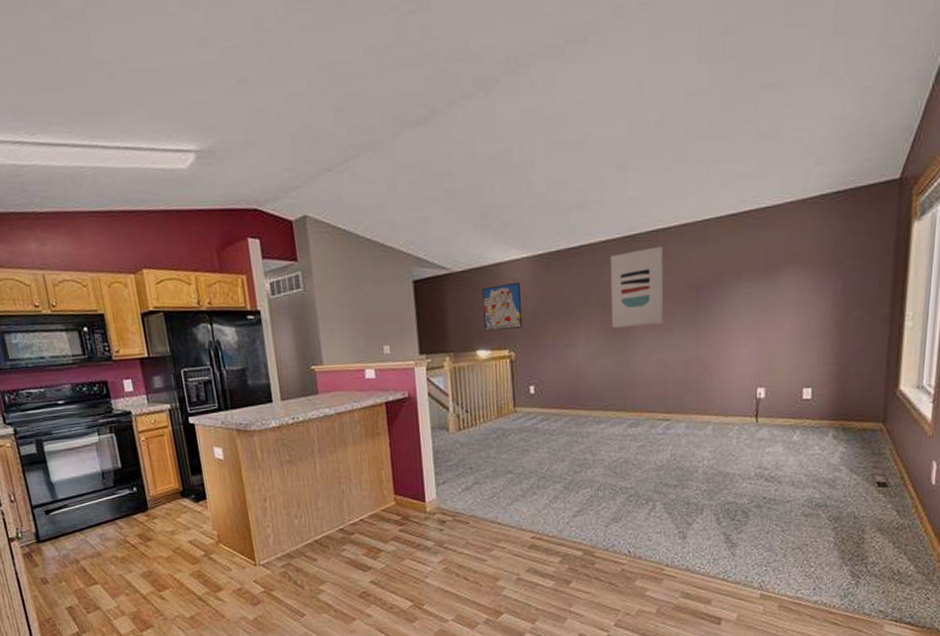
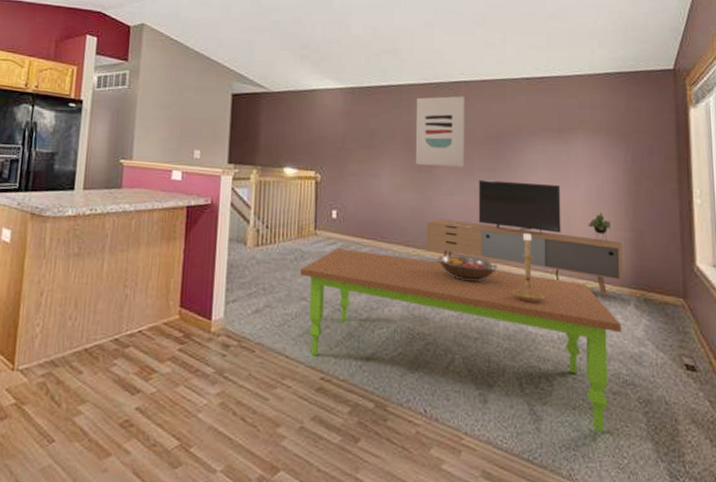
wall art: present [482,281,523,332] -> none [294,108,331,152]
dining table: none [504,421,818,549] -> present [300,247,622,432]
media console: none [625,328,825,433] -> present [425,179,623,298]
fruit bowl: none [637,411,696,435] -> present [437,255,497,282]
candle holder: none [711,382,743,447] -> present [512,234,545,303]

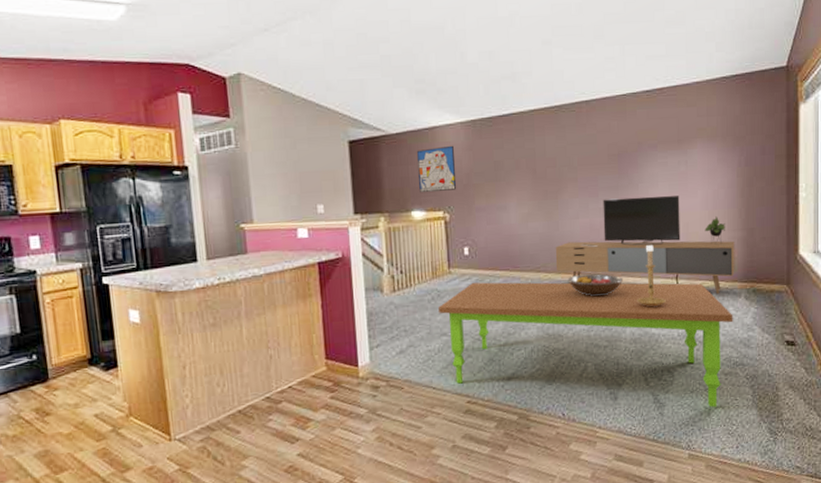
wall art: none [294,108,331,152] -> present [417,145,457,193]
wall art: present [415,96,466,168] -> none [538,116,590,193]

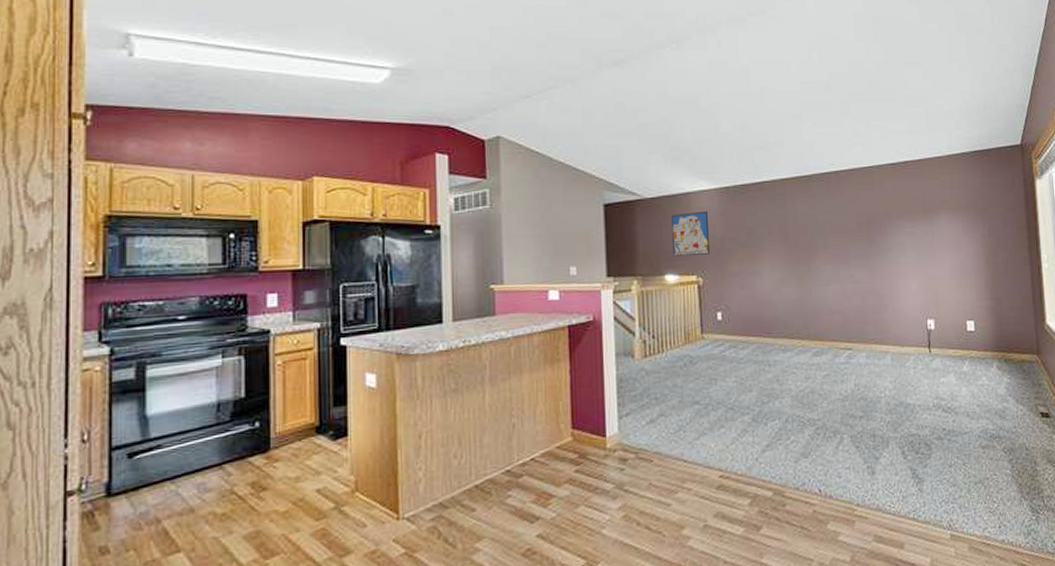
dining table: present [439,282,733,407] -> none [691,348,987,483]
media console: present [555,196,735,294] -> none [808,264,986,364]
fruit bowl: present [567,273,623,297] -> none [821,341,876,365]
candle holder: present [637,245,666,308] -> none [890,313,920,377]

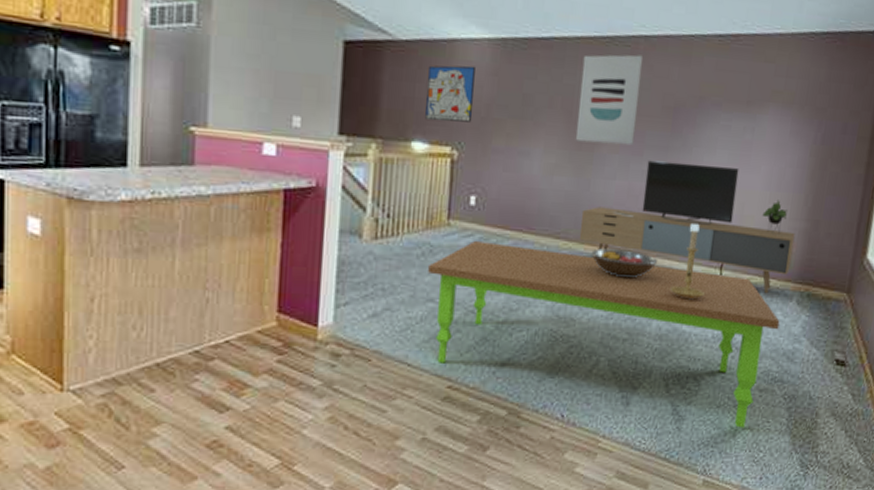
dining table: none [691,348,987,483] -> present [428,240,780,428]
wall art: none [790,186,841,259] -> present [575,54,644,146]
media console: none [808,264,986,364] -> present [579,160,795,294]
fruit bowl: none [821,341,876,365] -> present [591,248,657,278]
candle holder: none [890,313,920,377] -> present [670,224,704,300]

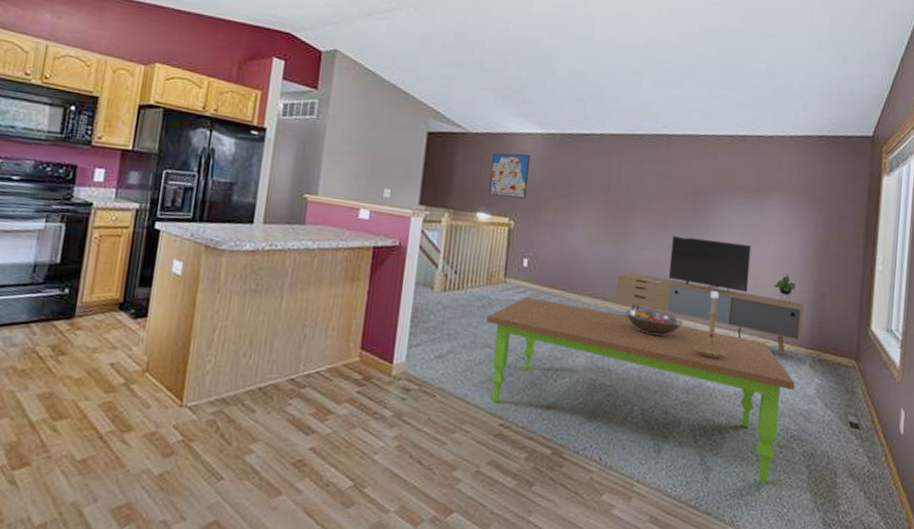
wall art: present [575,54,644,146] -> none [611,148,667,223]

